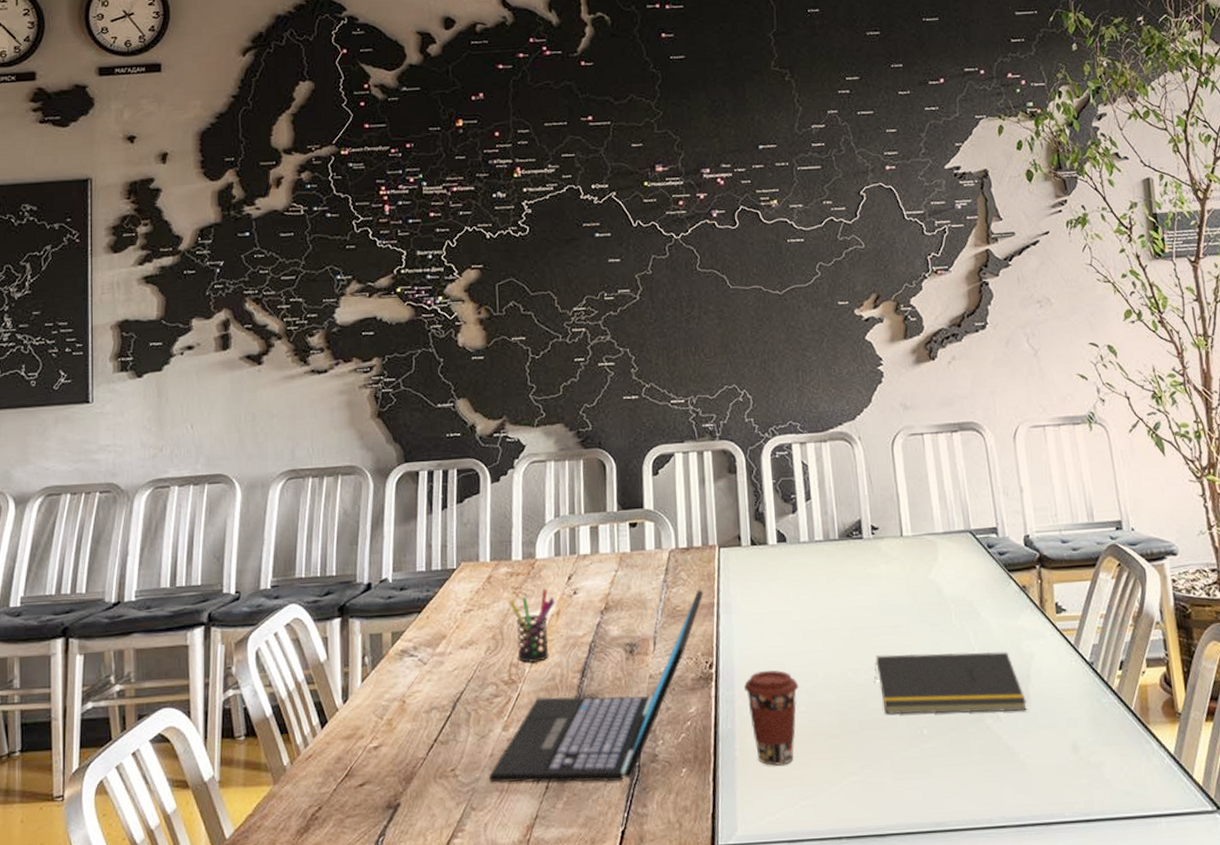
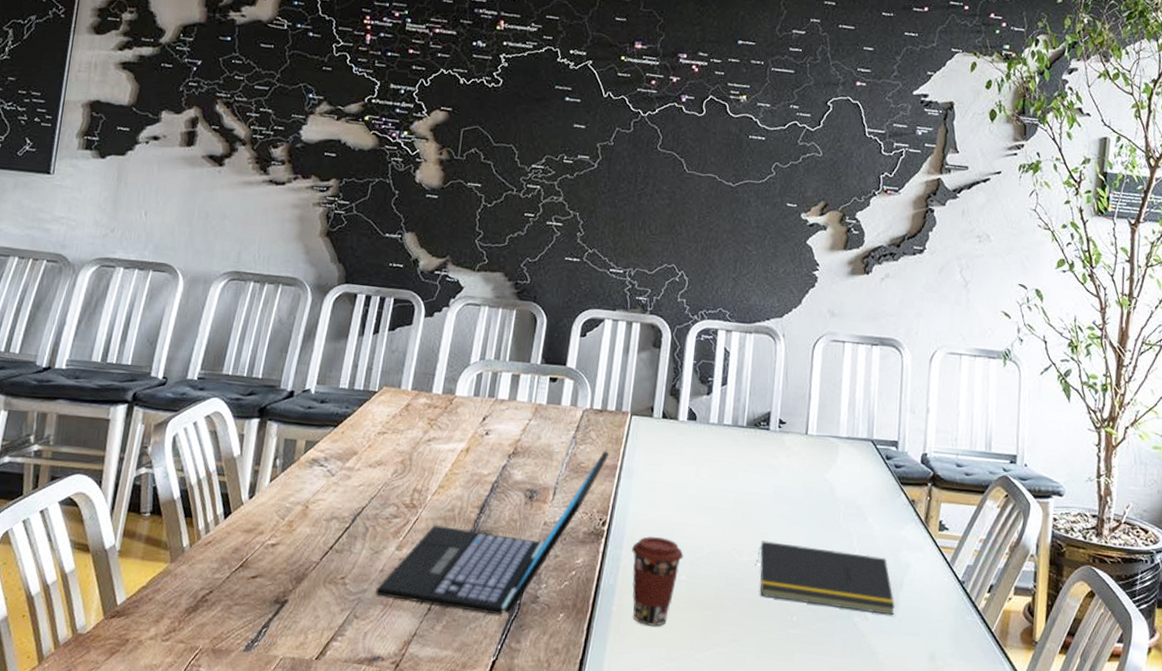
pen holder: present [509,588,555,663] -> none [422,424,467,493]

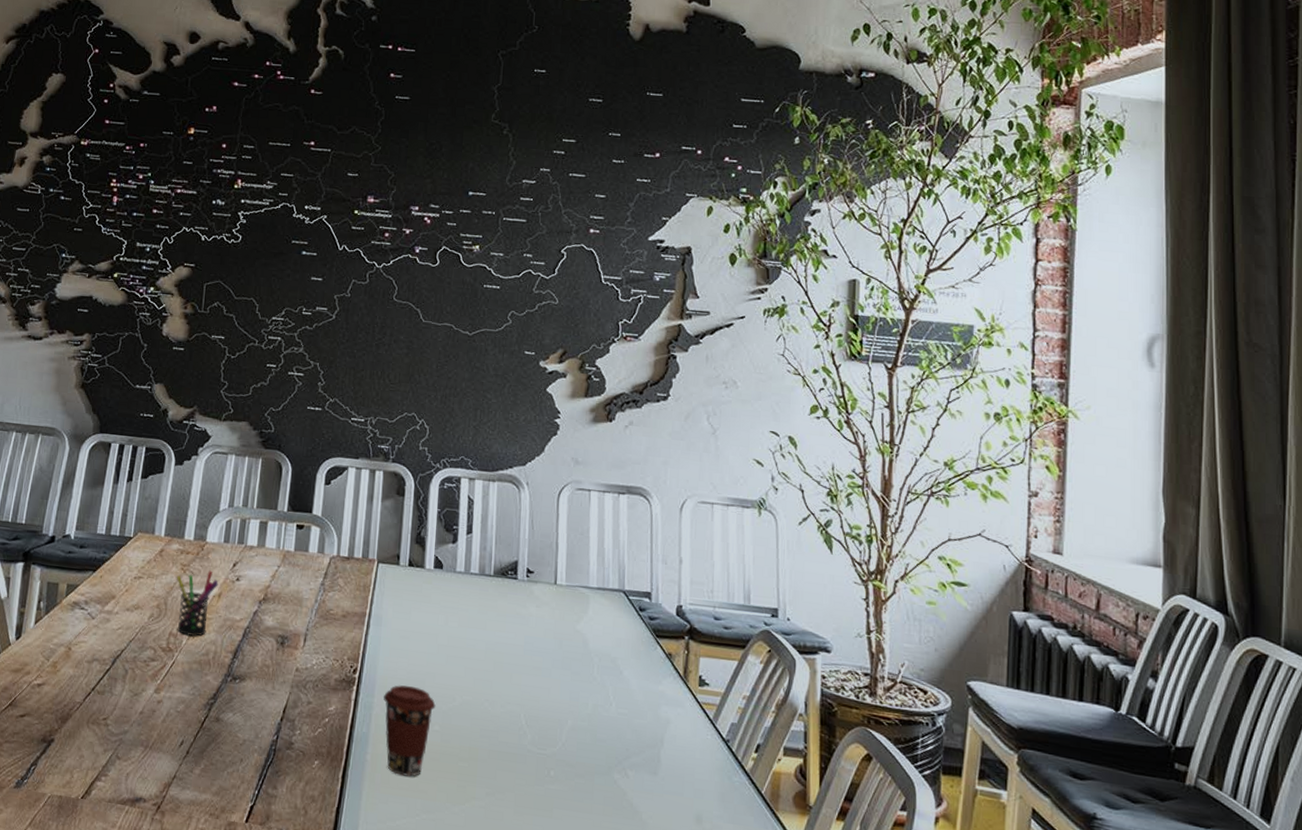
laptop: present [376,450,610,616] -> none [136,598,358,761]
pen holder: none [422,424,467,493] -> present [176,570,219,637]
notepad: present [755,540,895,616] -> none [508,692,656,774]

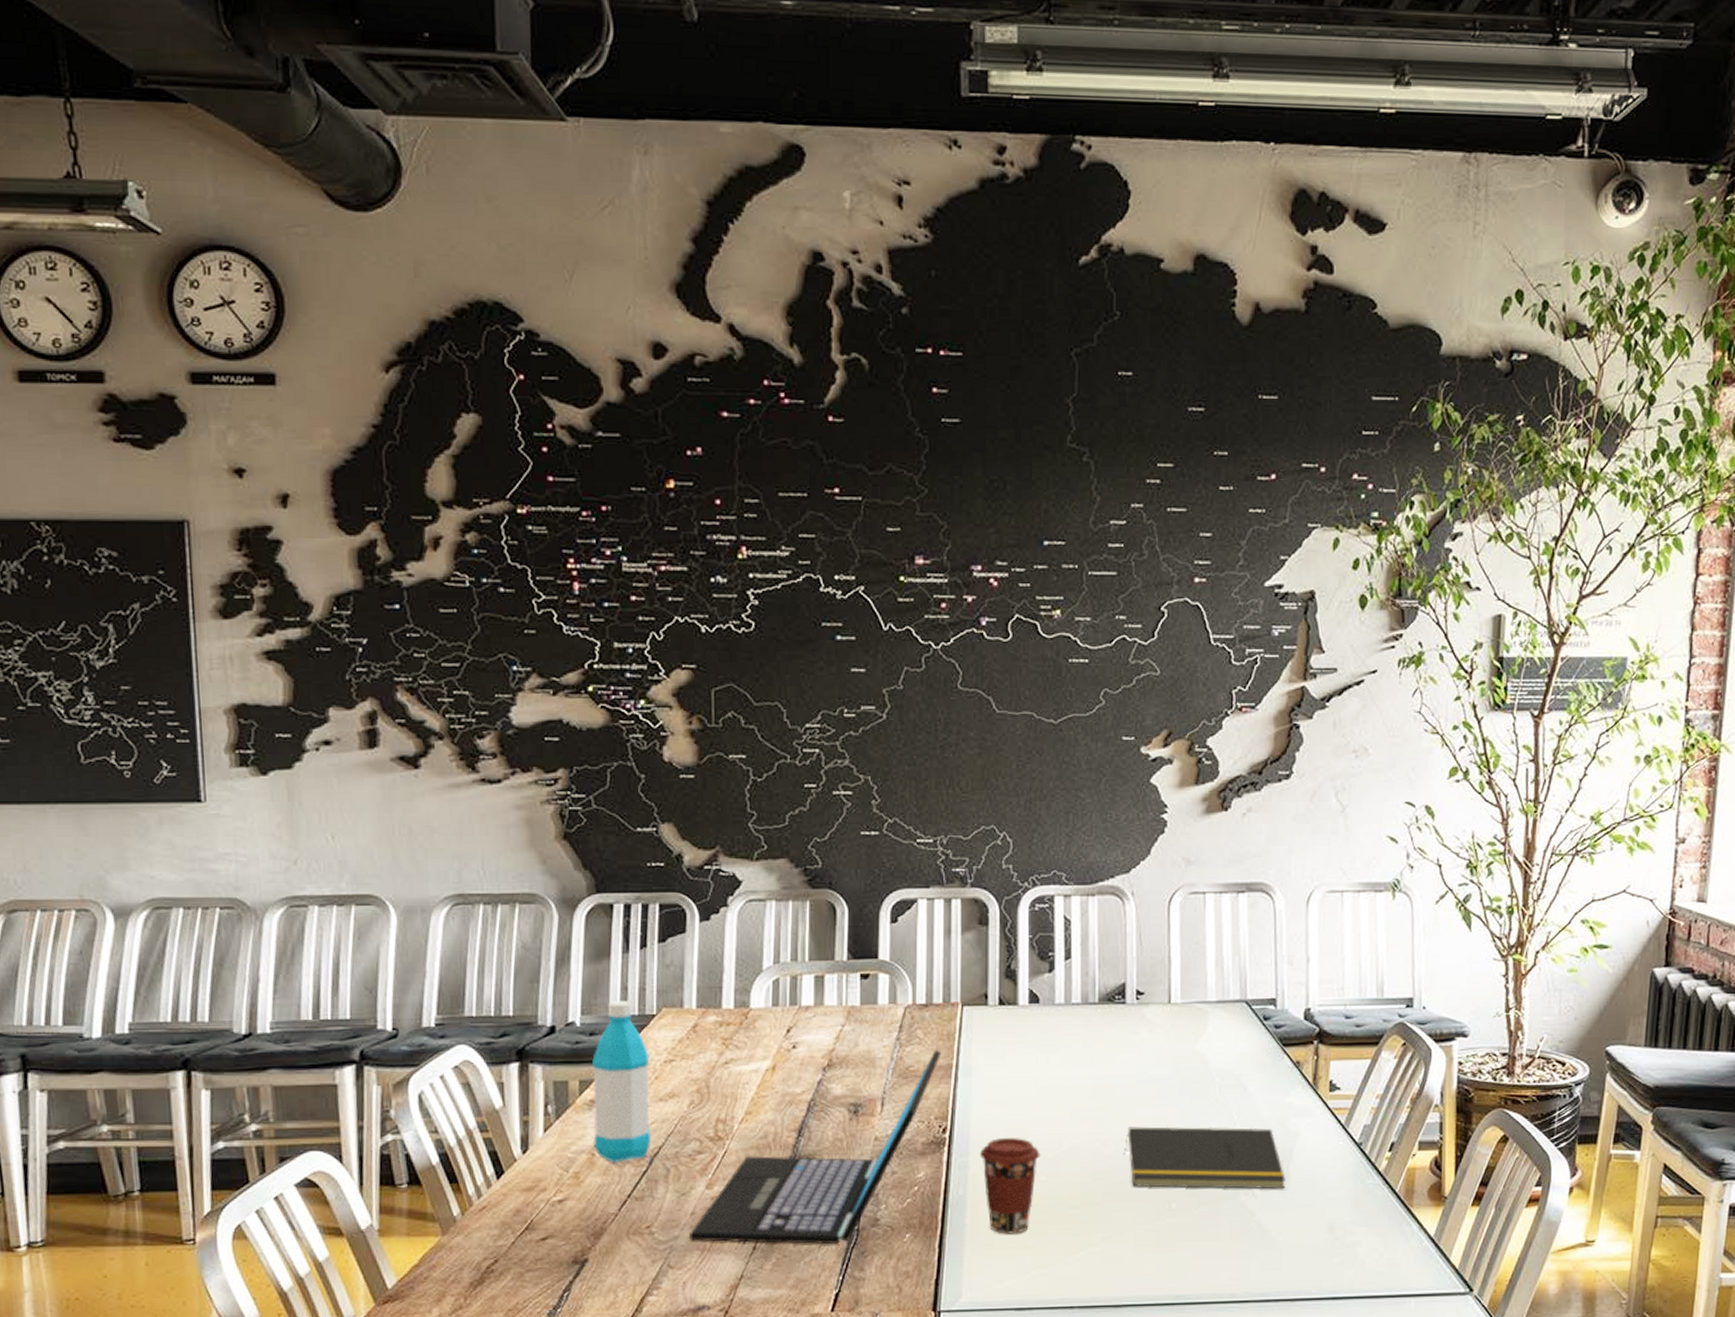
water bottle: none [71,521,124,659] -> present [592,999,652,1163]
laptop: none [136,598,358,761] -> present [689,1049,942,1245]
pen holder: present [176,570,219,637] -> none [717,1041,771,1120]
notepad: none [508,692,656,774] -> present [1123,1126,1286,1189]

